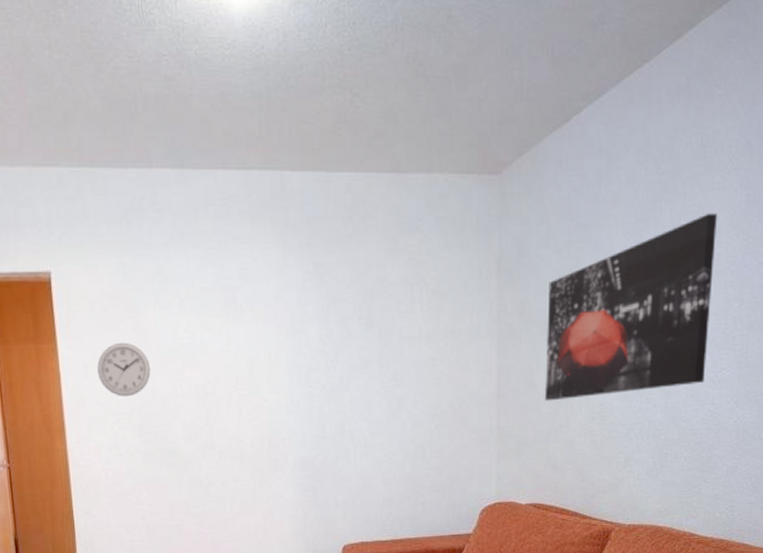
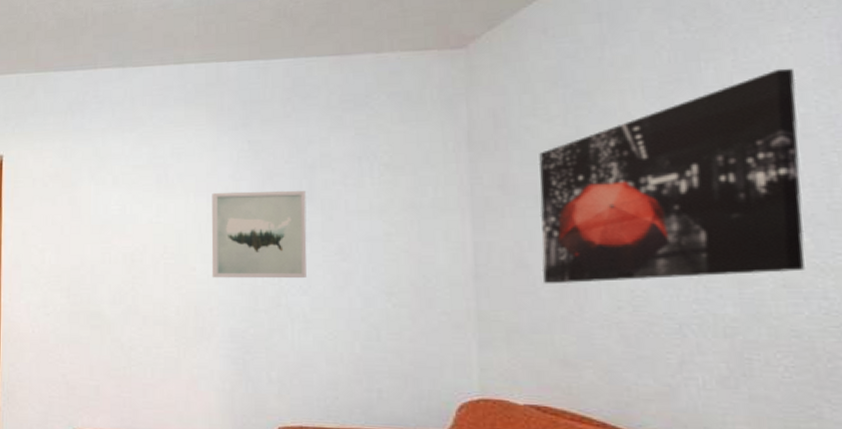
wall clock: present [97,342,151,397] -> none [34,213,82,262]
wall art: none [280,316,367,409] -> present [211,190,307,279]

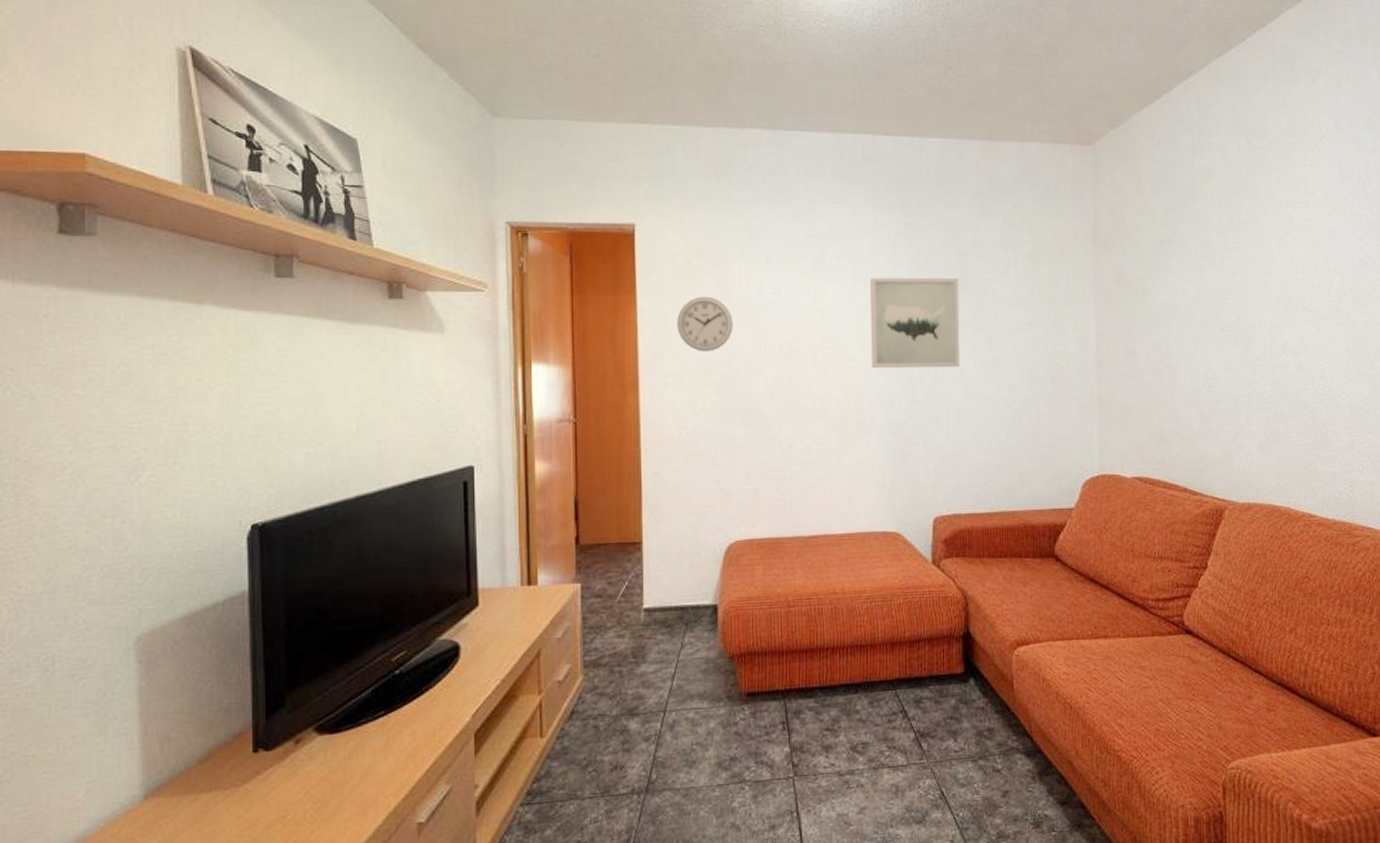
wall clock: none [34,213,82,262] -> present [677,296,733,352]
wall art: present [538,68,805,284] -> none [1145,188,1313,370]

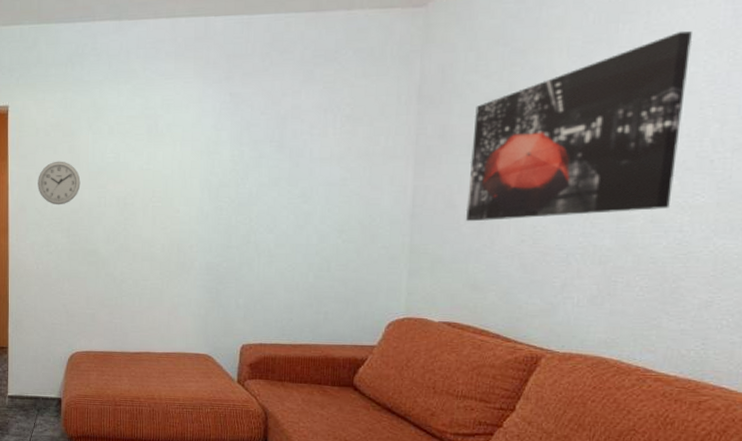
wall art: present [870,277,960,369] -> none [193,139,277,219]
wall art: none [1145,188,1313,370] -> present [465,30,693,222]

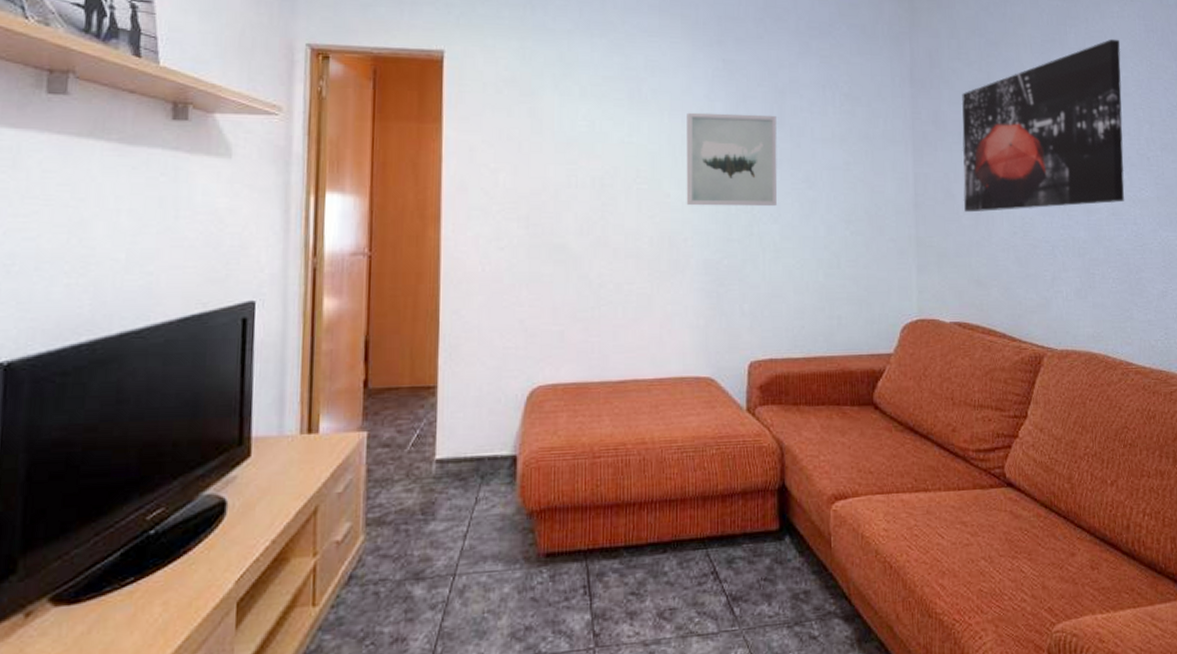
wall clock: present [38,161,81,205] -> none [484,126,544,185]
wall art: none [193,139,277,219] -> present [686,112,778,207]

